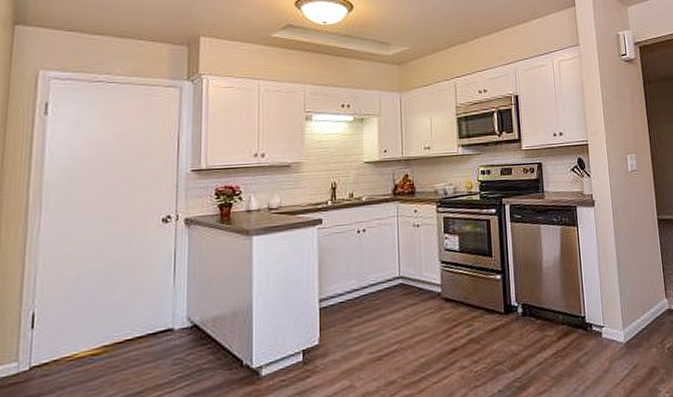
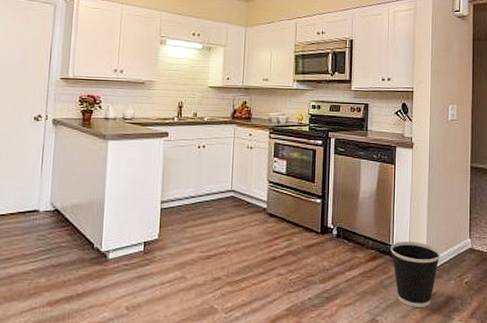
wastebasket: none [582,309,638,385] -> present [390,241,441,307]

